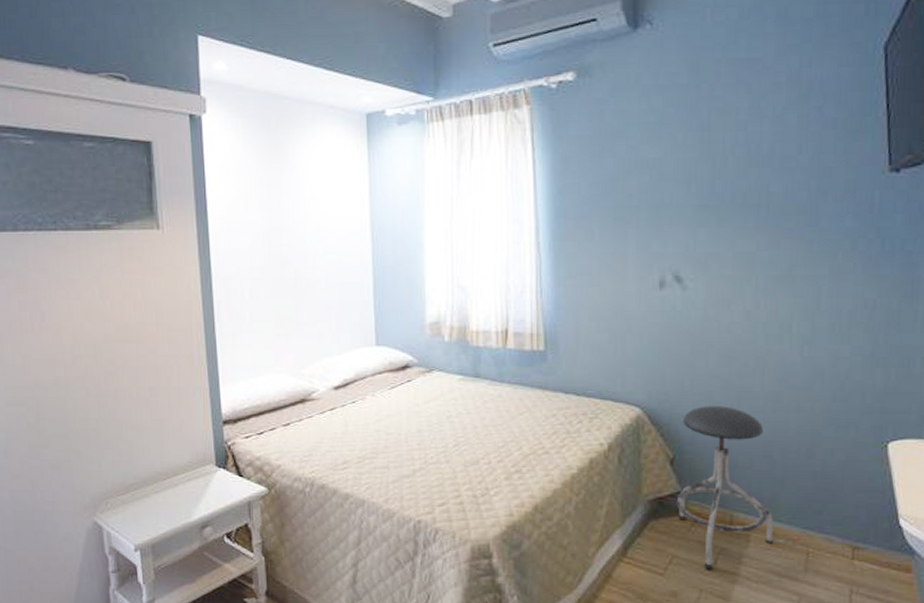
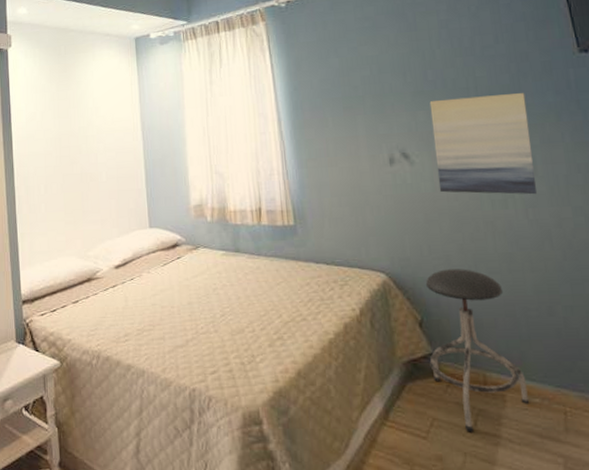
wall art: none [711,215,822,330] -> present [429,93,537,195]

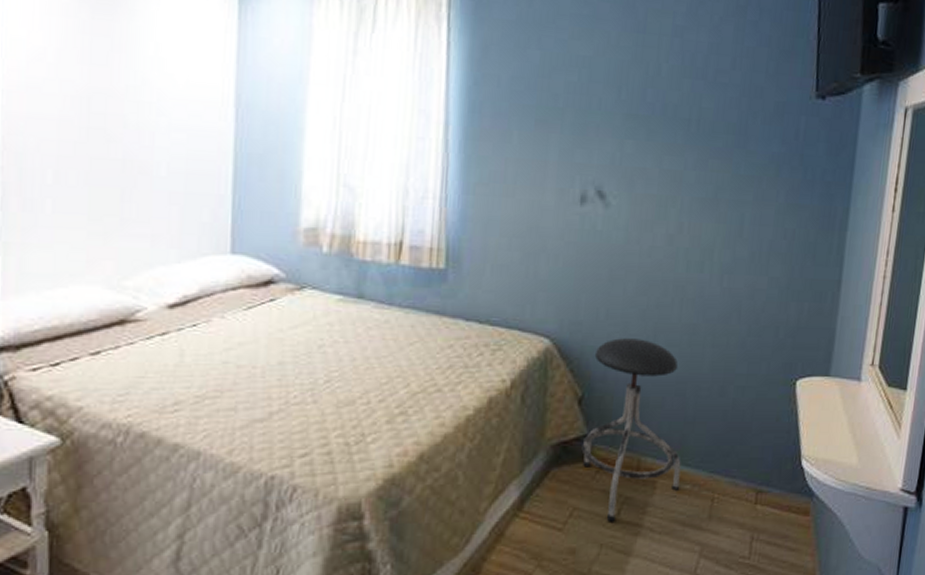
wall art: present [429,93,537,195] -> none [632,128,750,259]

